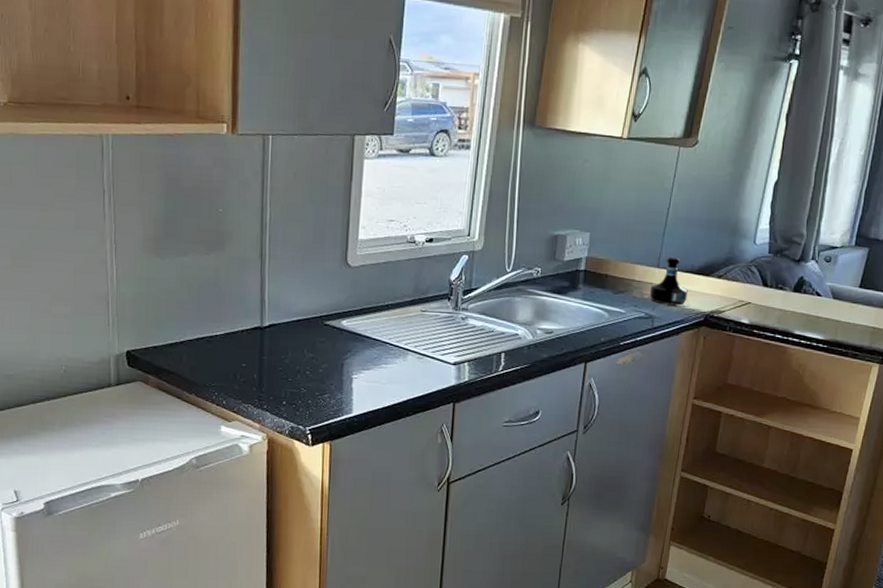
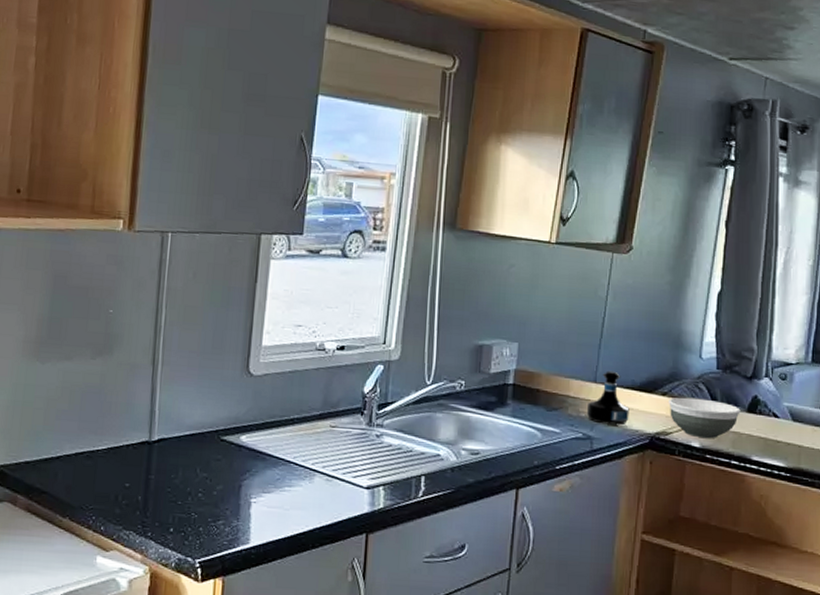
bowl: none [723,279,787,316] -> present [669,397,741,439]

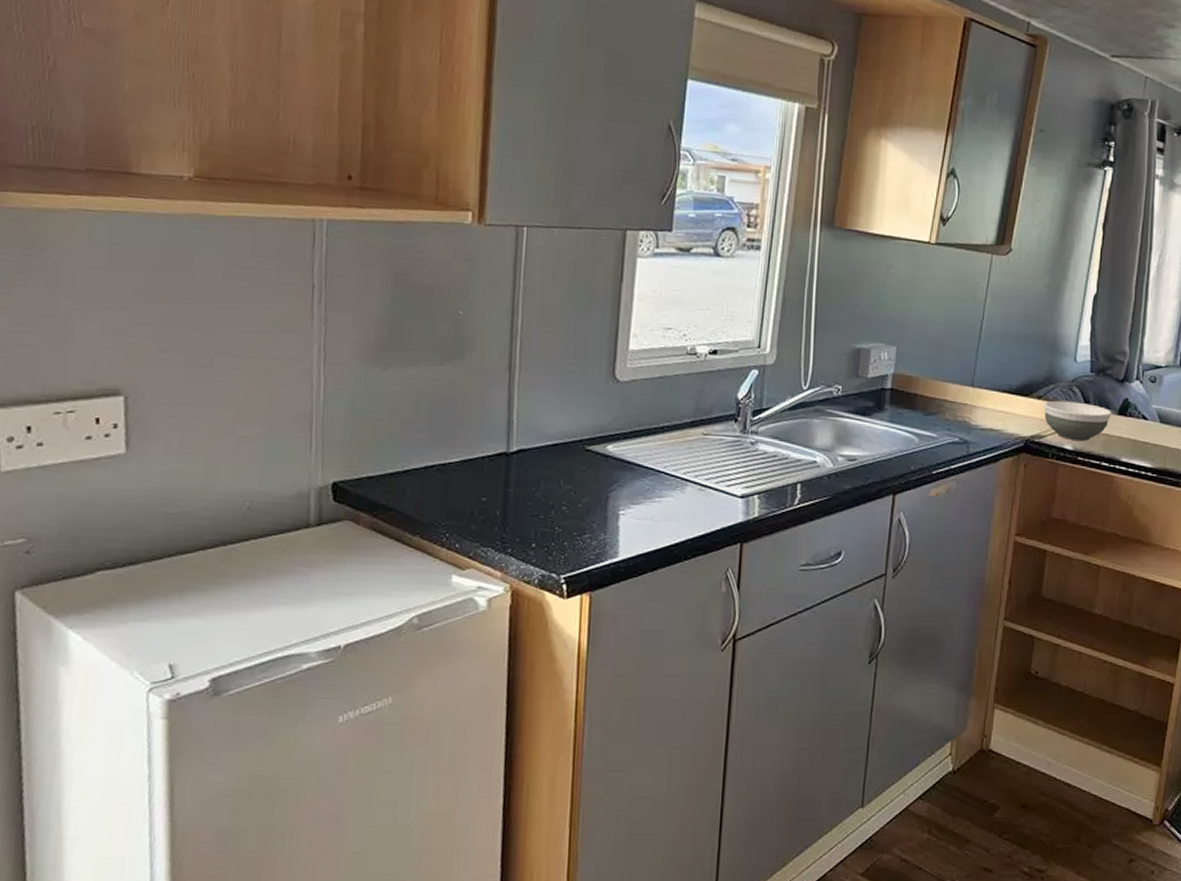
tequila bottle: present [586,371,630,426] -> none [963,374,1006,429]

